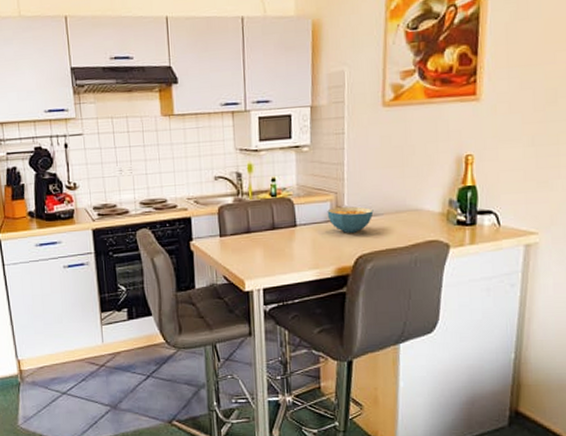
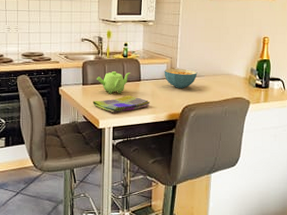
dish towel: none [234,246,312,271] -> present [92,95,151,113]
teapot: none [238,216,283,246] -> present [97,71,131,94]

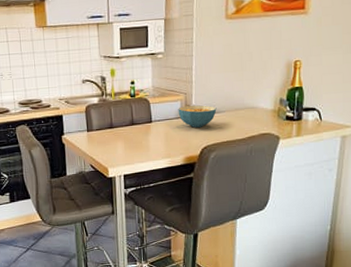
dish towel: present [92,95,151,113] -> none [99,139,164,160]
teapot: present [97,71,131,94] -> none [102,114,141,139]

